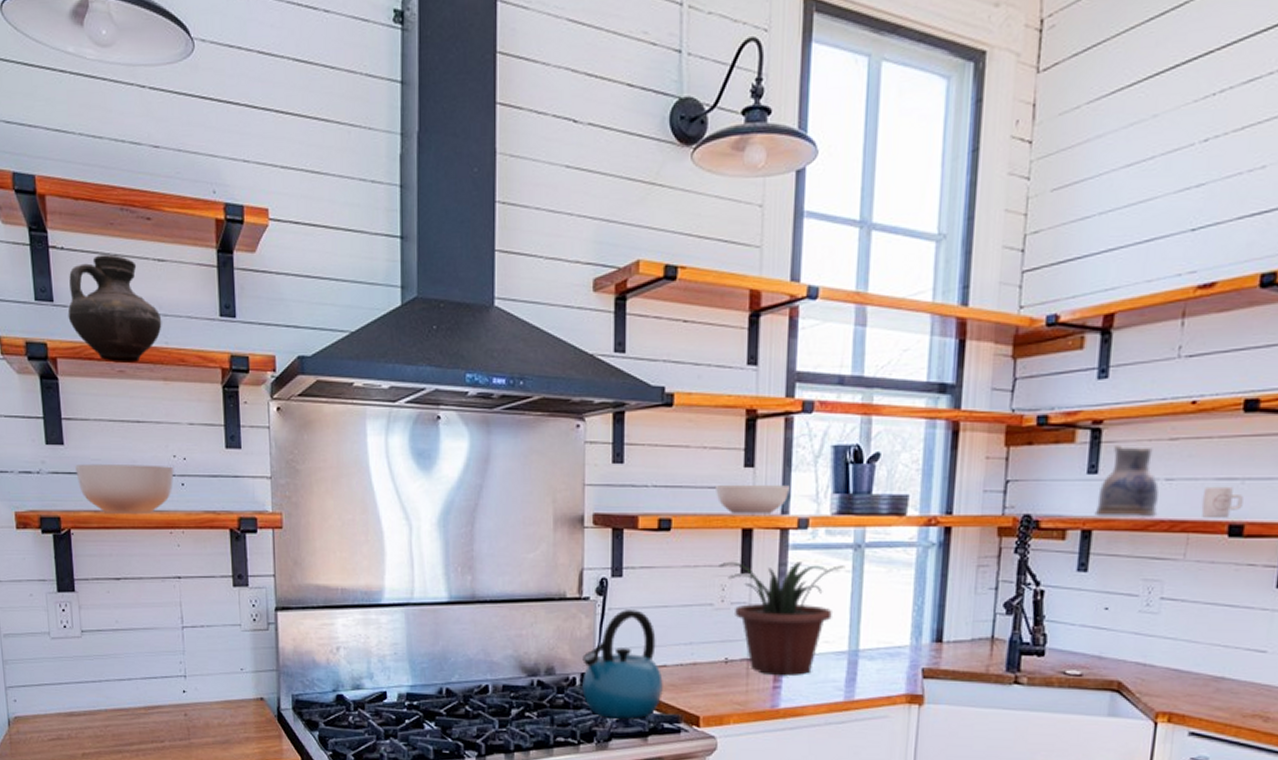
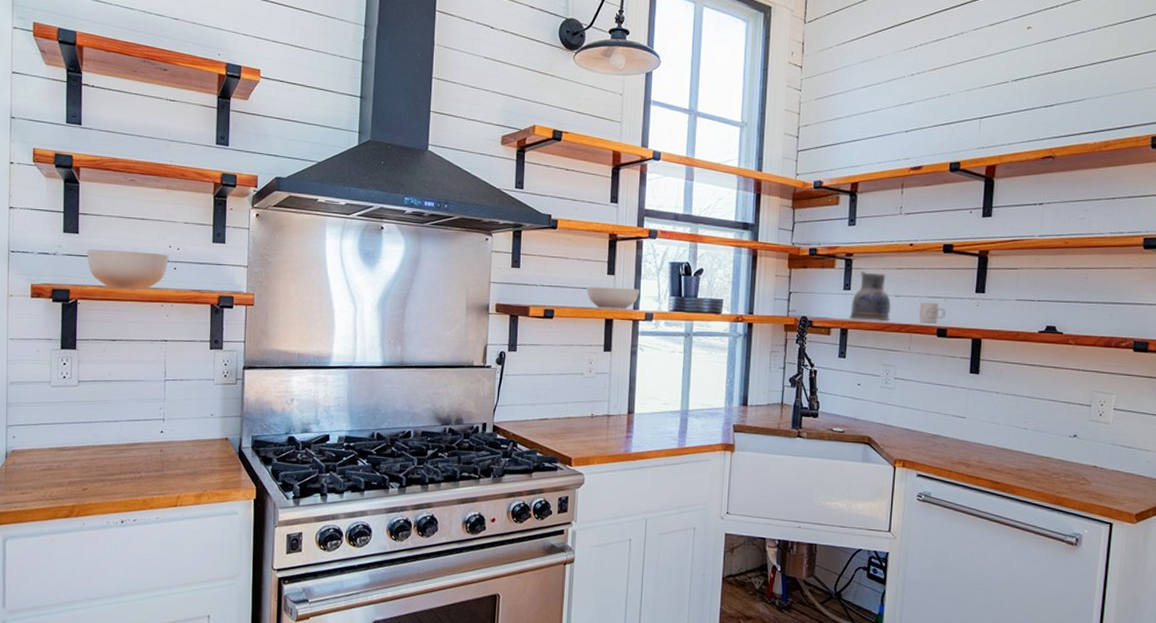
ceramic pitcher: present [68,254,162,363] -> none [92,93,169,174]
kettle: present [582,610,663,720] -> none [483,376,545,460]
potted plant: present [719,561,846,676] -> none [588,342,679,429]

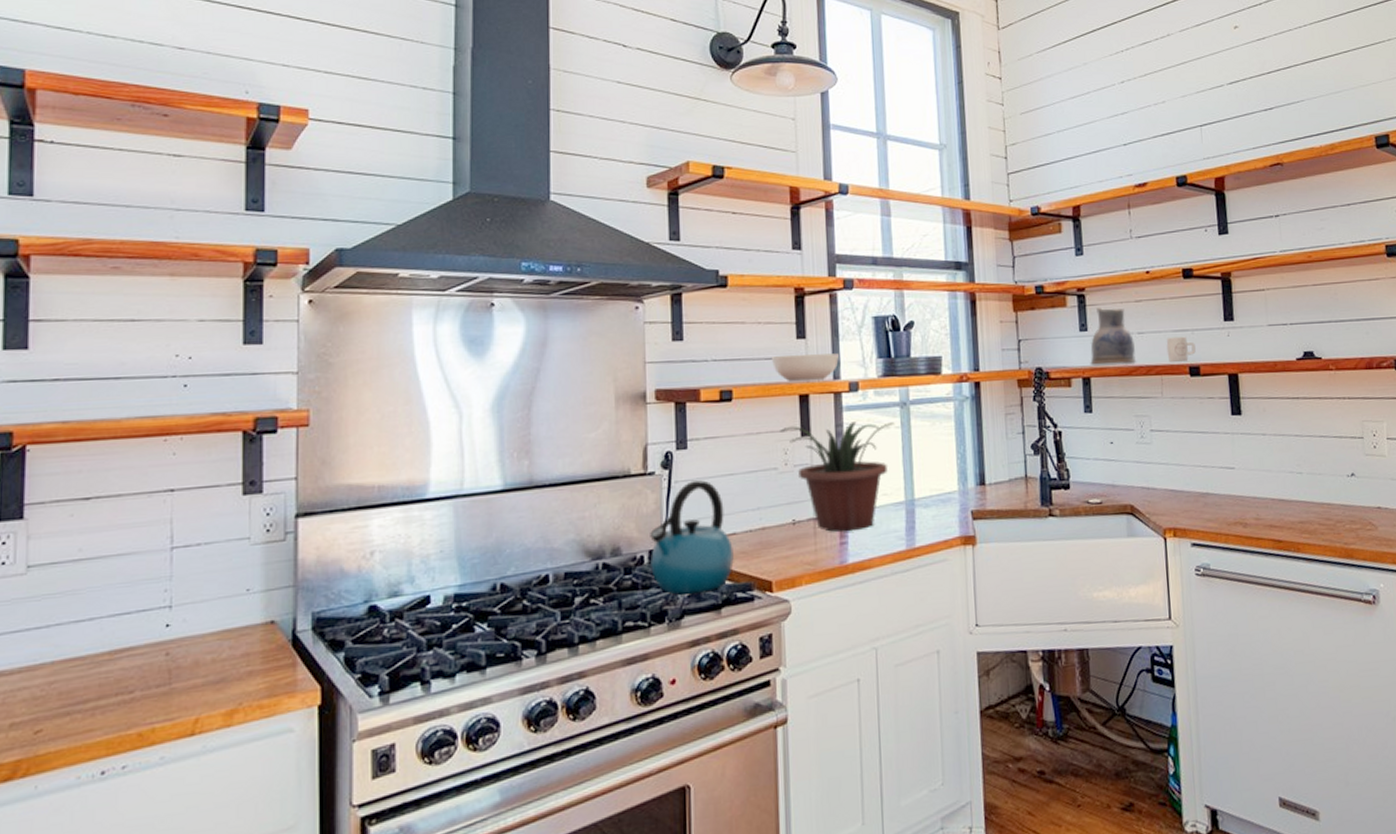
bowl: present [87,249,169,290] -> none [41,366,175,424]
kettle: none [483,376,545,460] -> present [650,480,734,595]
potted plant: none [588,342,679,429] -> present [780,421,895,532]

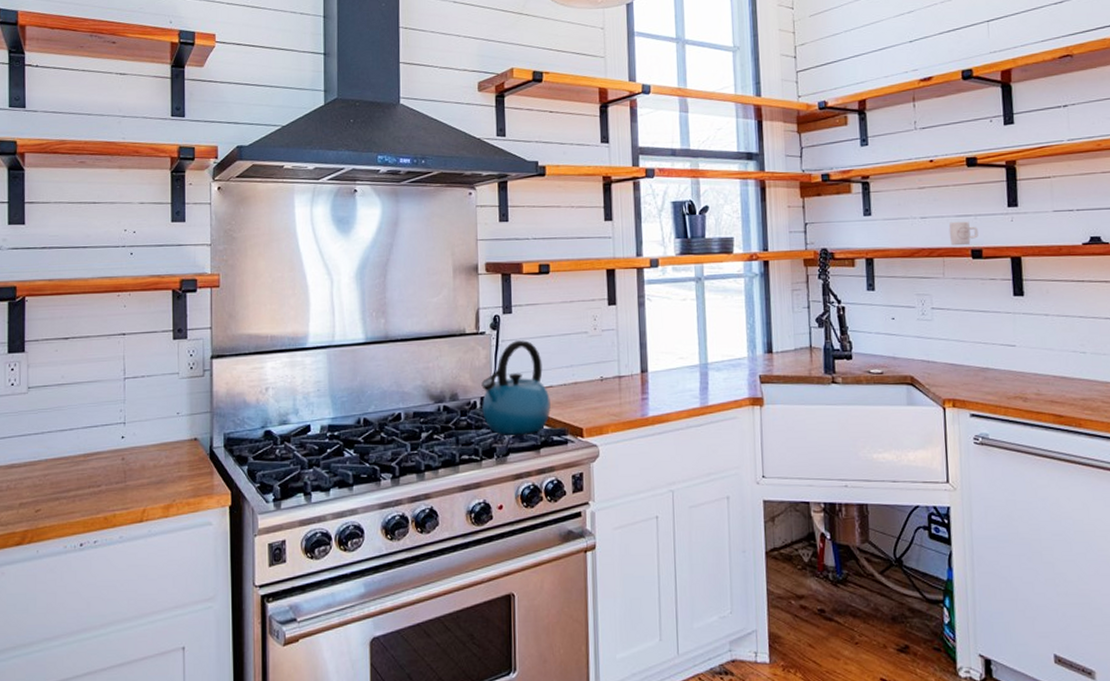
bowl: present [771,353,840,383] -> none [582,234,642,259]
potted plant: present [780,421,895,532] -> none [590,294,691,389]
ceramic pitcher: present [1090,307,1137,366] -> none [873,193,919,248]

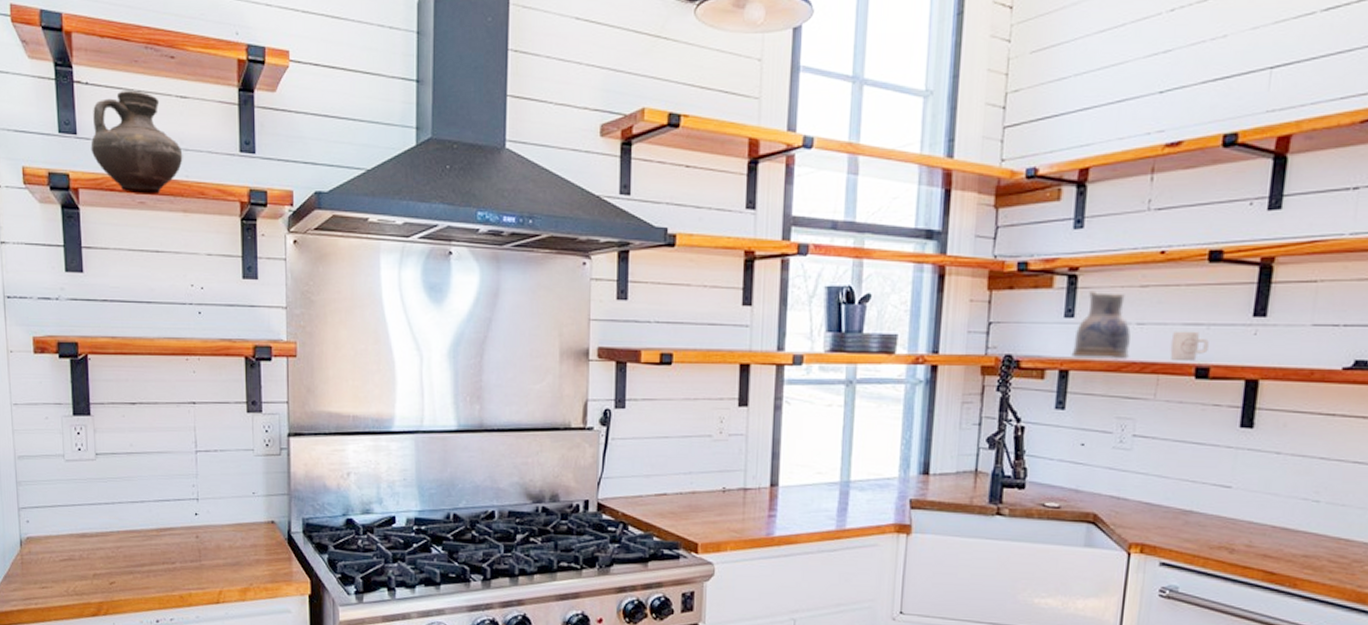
ceramic pitcher: none [37,70,121,155] -> present [90,90,183,194]
kettle: present [481,340,551,436] -> none [585,440,663,546]
ceramic pitcher: none [873,193,919,248] -> present [1071,291,1131,361]

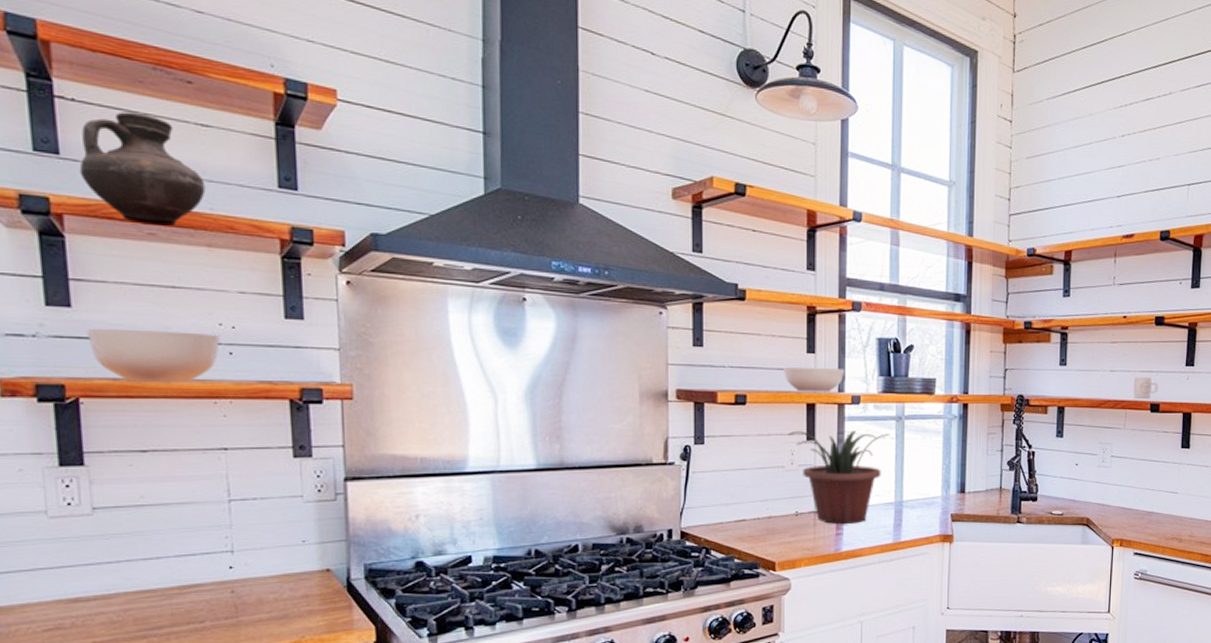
bowl: none [94,291,192,340] -> present [87,328,220,382]
bowl: none [714,321,786,351] -> present [782,366,845,392]
potted plant: none [717,394,838,506] -> present [788,430,890,525]
ceramic pitcher: present [1071,291,1131,361] -> none [1066,345,1106,399]

